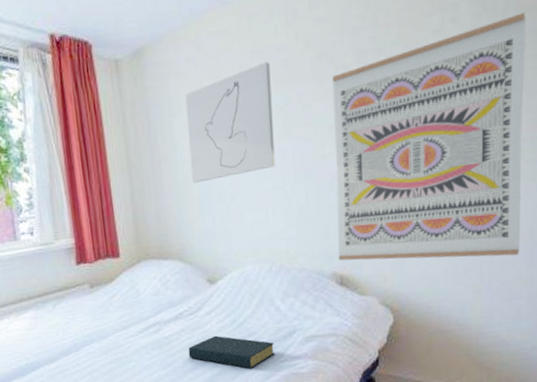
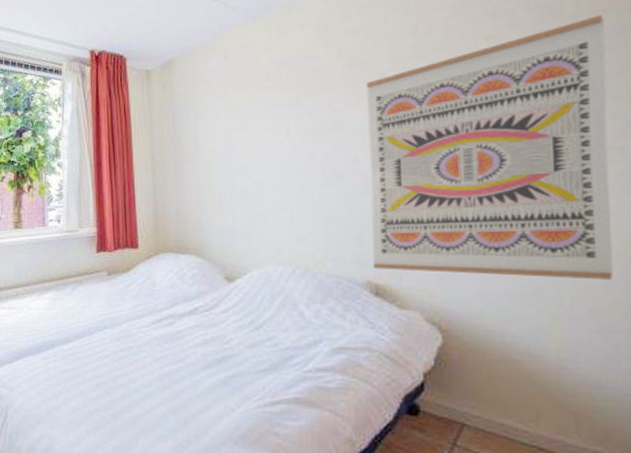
wall art: present [184,61,275,183] -> none [210,69,302,182]
hardback book: present [188,335,276,369] -> none [201,335,298,376]

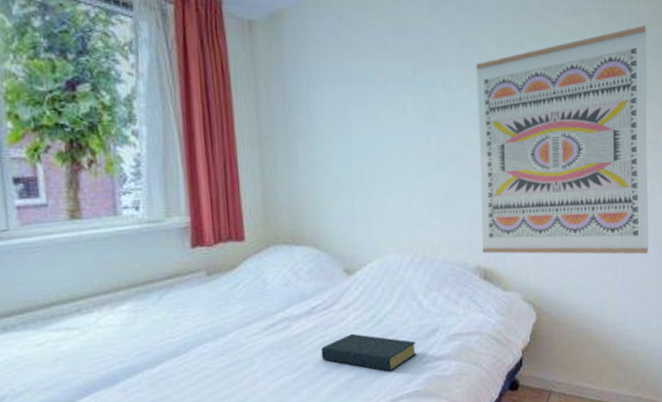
hardback book: none [201,335,298,376] -> present [320,333,417,372]

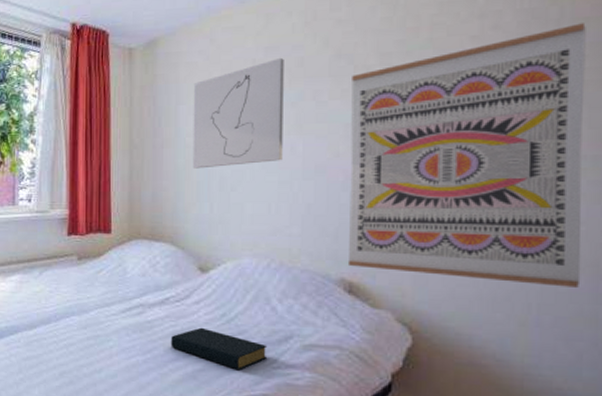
wall art: none [325,41,419,162] -> present [192,57,284,169]

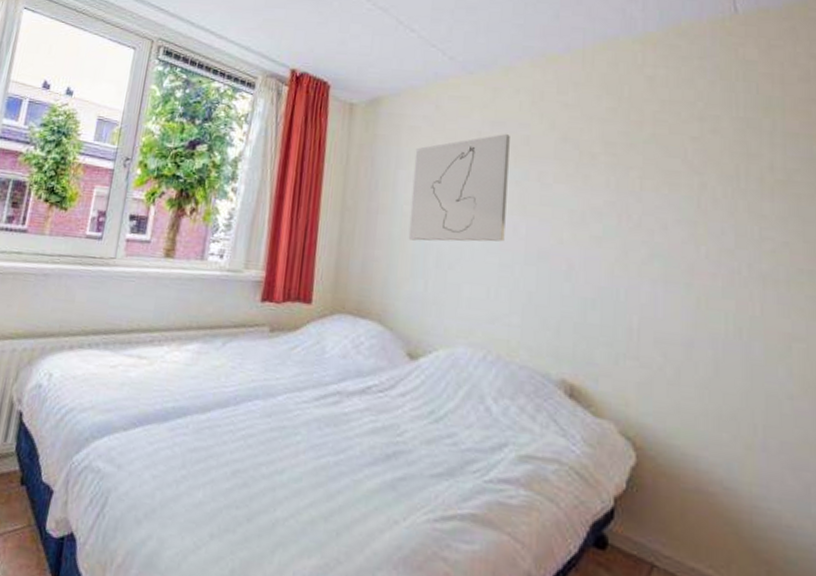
hardback book: present [170,327,268,371] -> none [368,425,479,482]
wall art: present [347,23,586,287] -> none [569,138,804,410]

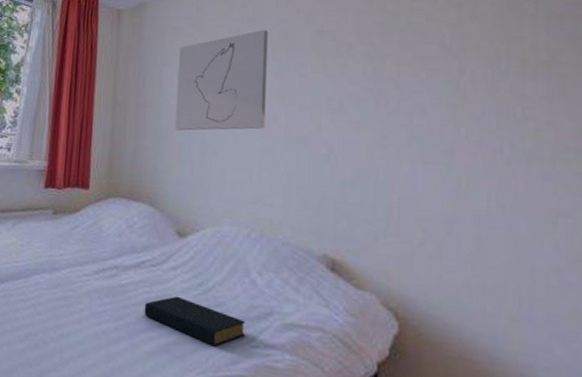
hardback book: none [368,425,479,482] -> present [144,296,246,347]

